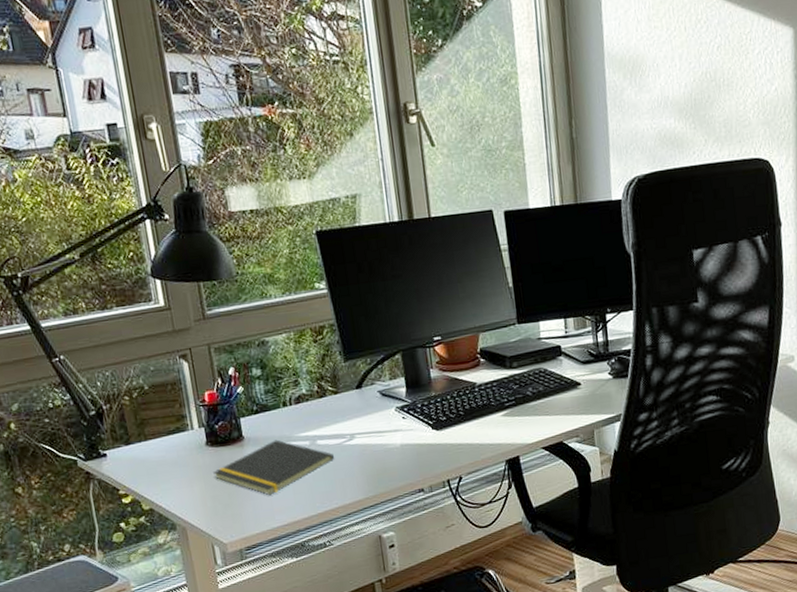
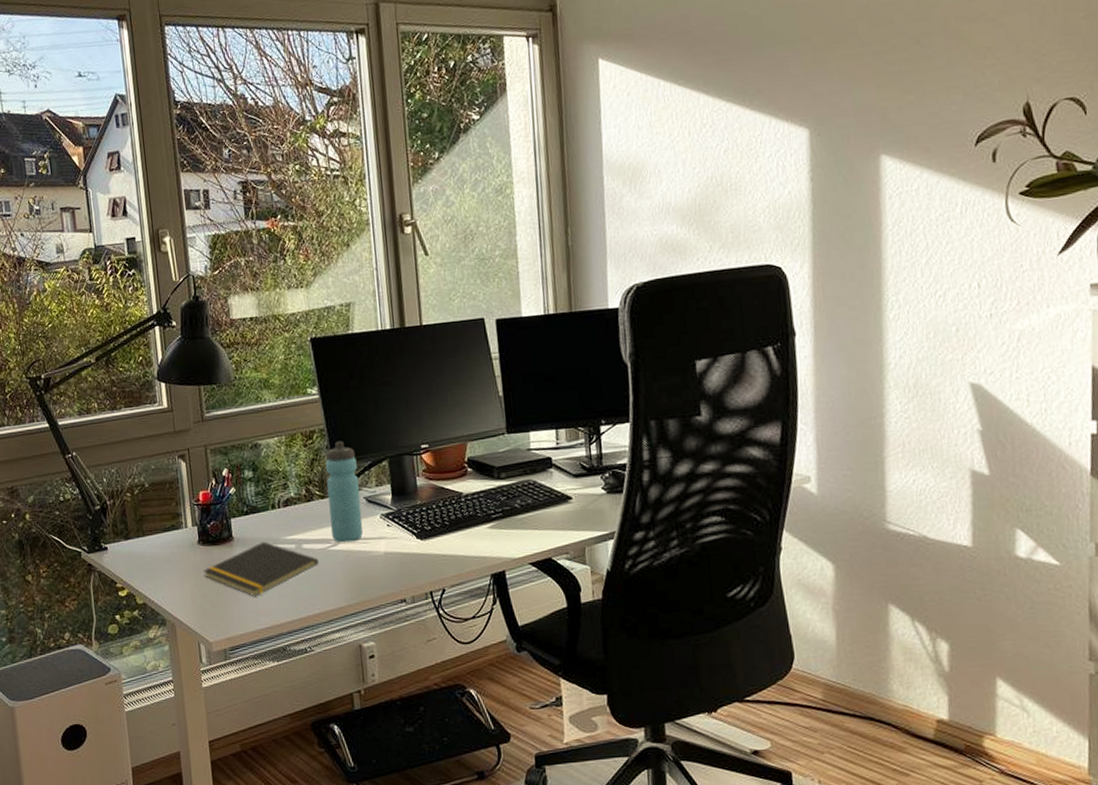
water bottle: none [336,335,379,437] -> present [325,441,364,543]

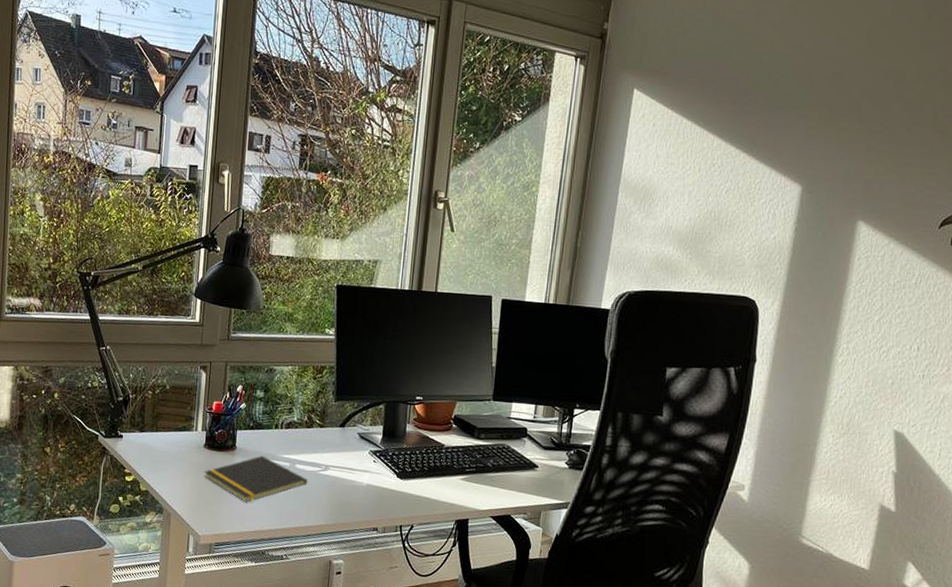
water bottle: present [325,441,364,543] -> none [323,379,358,470]

